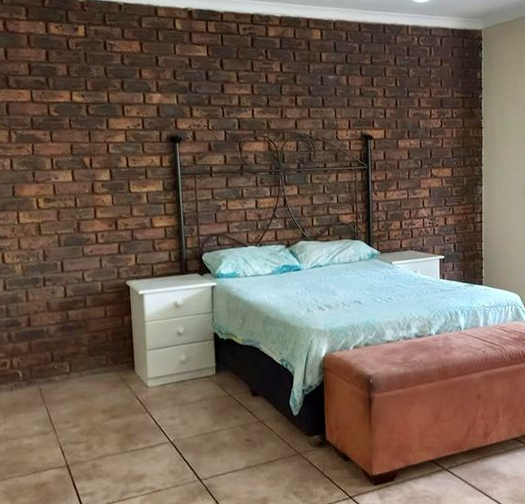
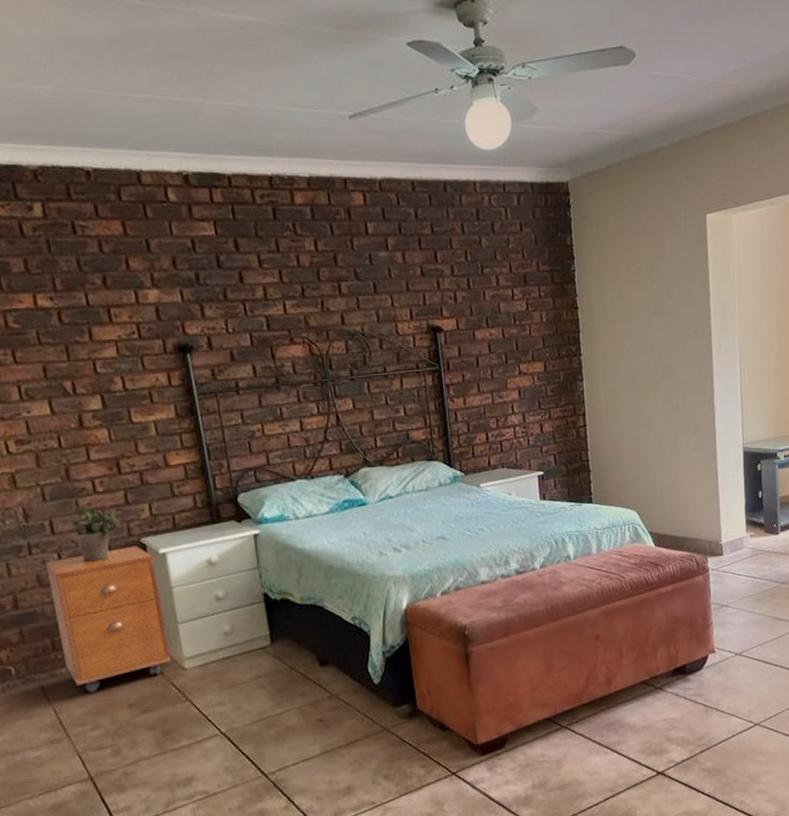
cabinet: none [54,286,139,398] -> present [45,545,172,693]
potted plant: none [75,253,115,295] -> present [69,507,123,562]

